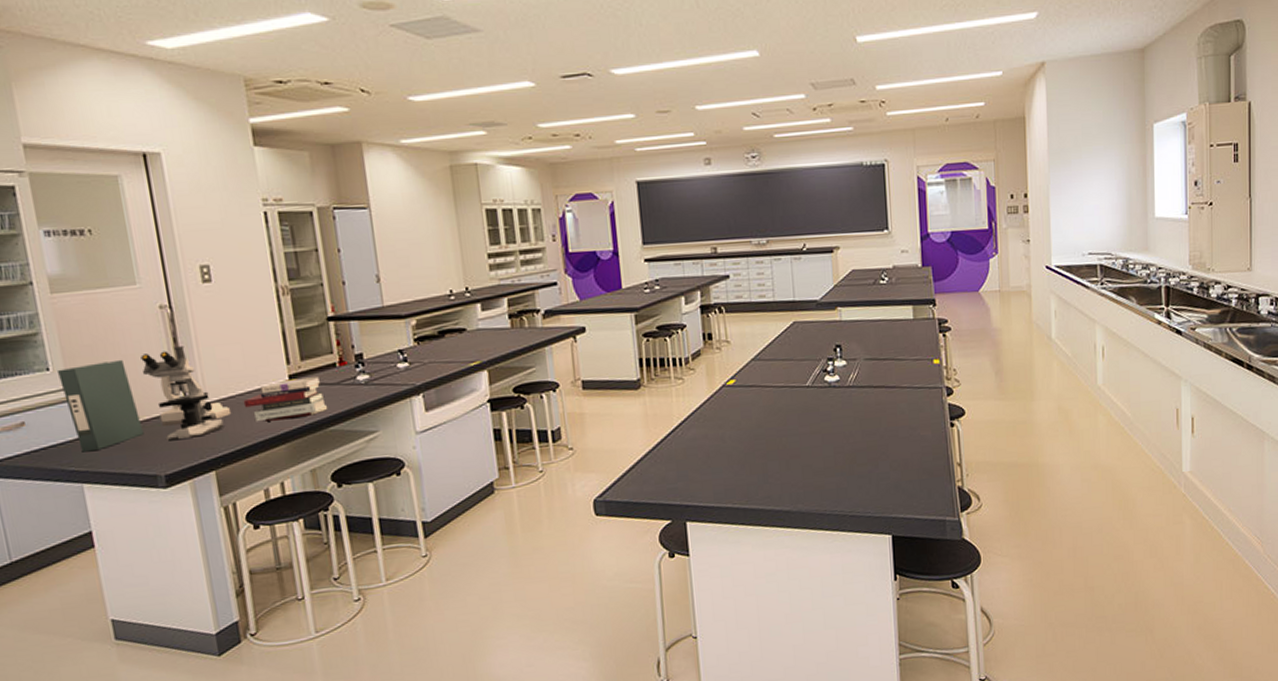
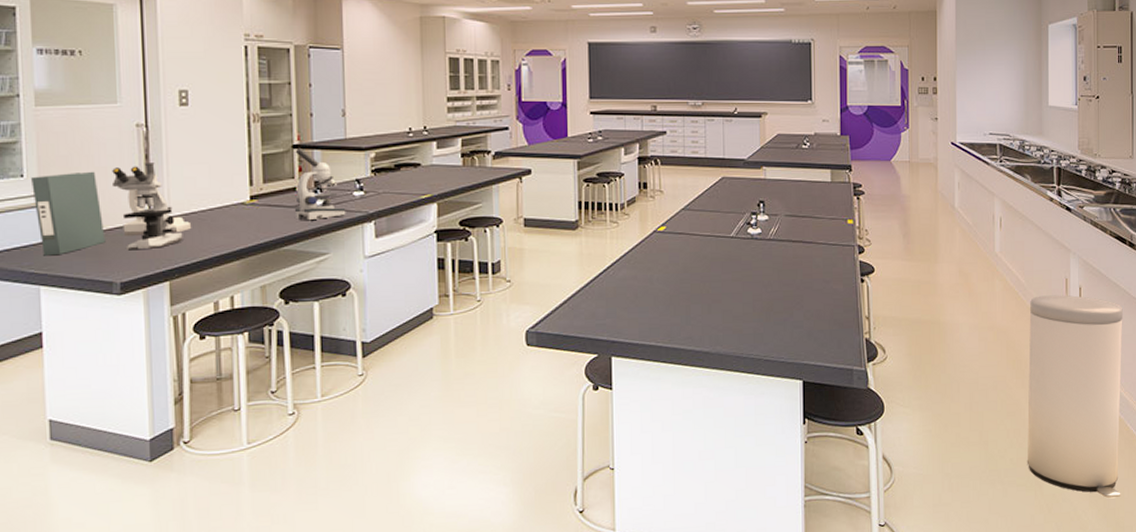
books: present [243,377,328,421] -> none [204,199,284,238]
microscope: none [330,319,392,398] -> present [294,147,346,221]
pedal bin: none [1136,426,1240,640] -> present [1027,295,1123,499]

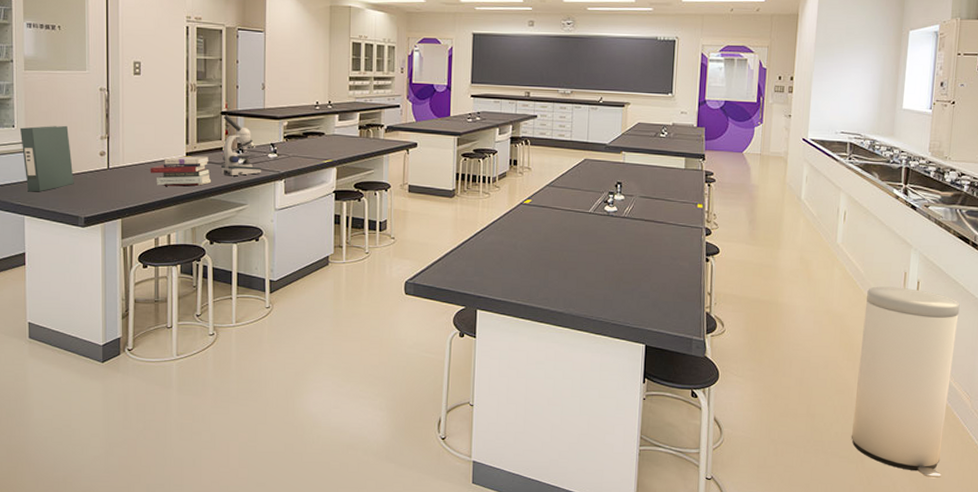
microscope: present [111,166,183,251] -> none [80,123,133,192]
microscope: present [123,162,192,236] -> none [87,120,140,180]
books: none [204,199,284,238] -> present [150,156,212,187]

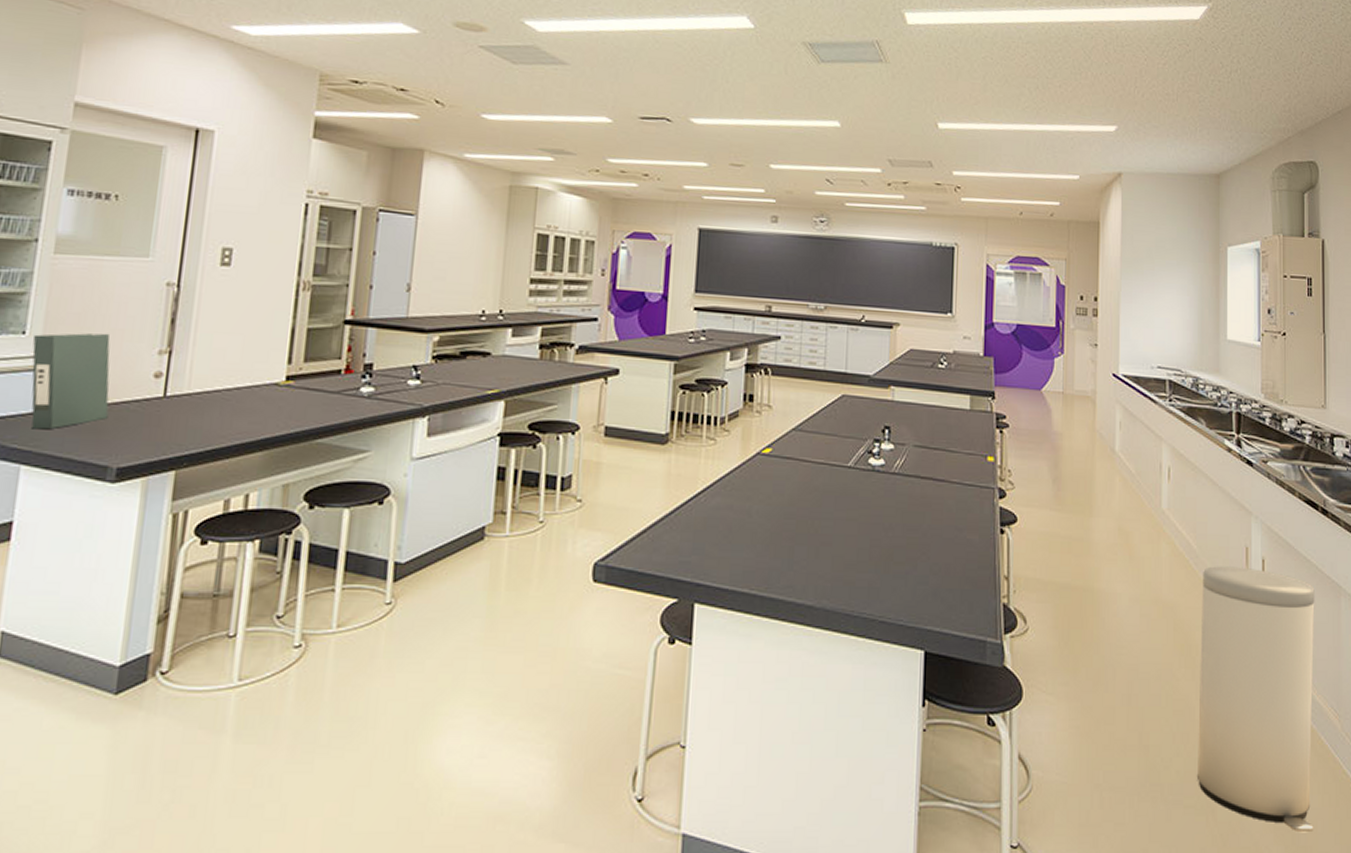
books: present [150,156,212,187] -> none [228,381,321,424]
microscope: present [220,114,262,176] -> none [335,323,397,411]

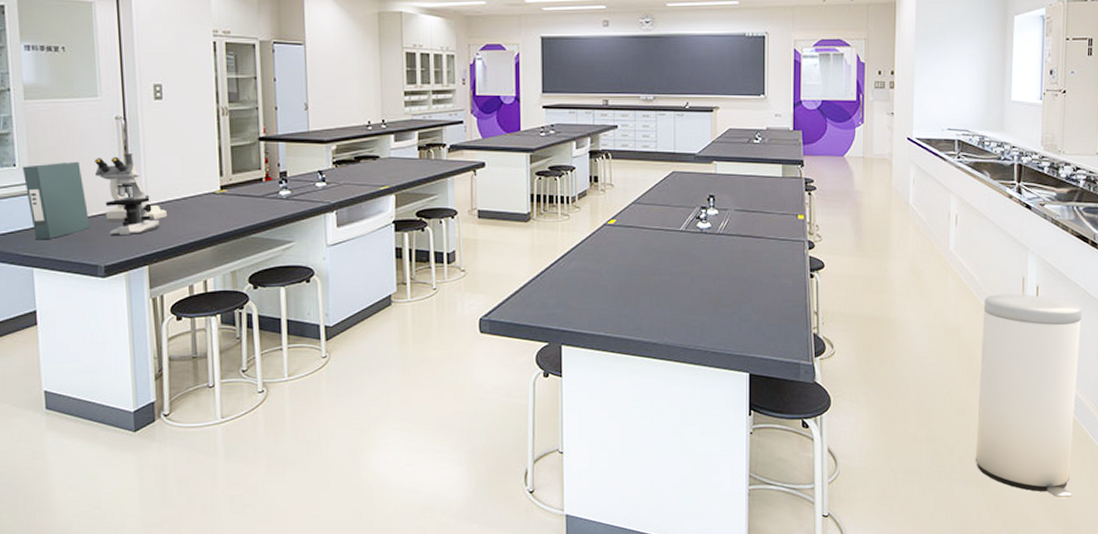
microscope: none [126,330,201,431] -> present [94,156,160,236]
microscope: none [130,328,213,414] -> present [105,153,168,223]

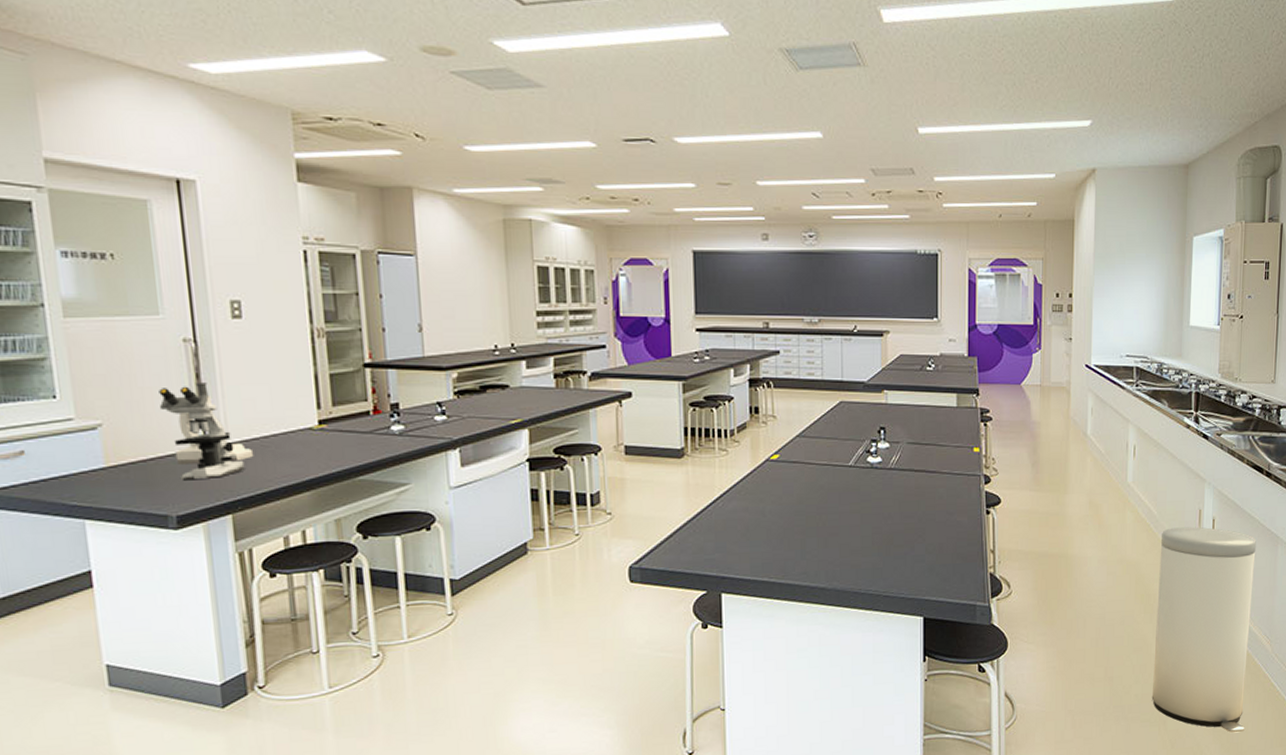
binder: present [23,161,91,240] -> none [65,392,157,487]

